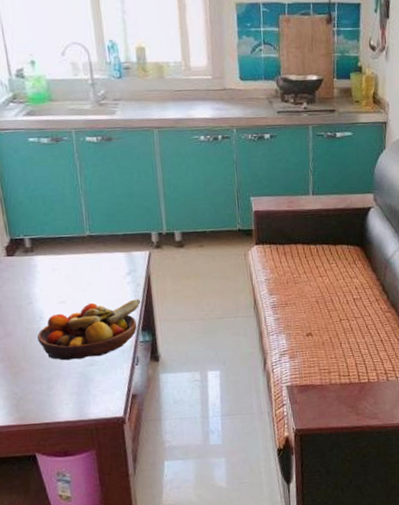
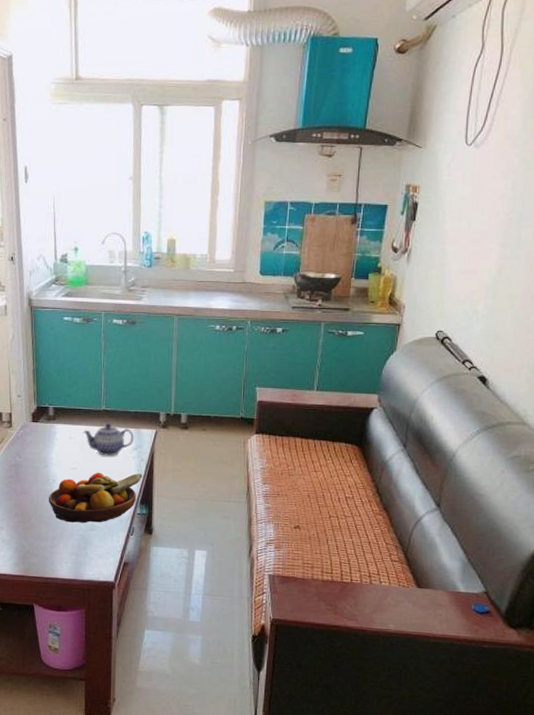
teapot: none [67,248,126,285] -> present [82,422,134,456]

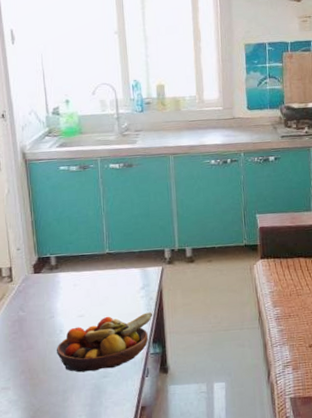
teapot: present [82,422,134,456] -> none [87,265,141,299]

